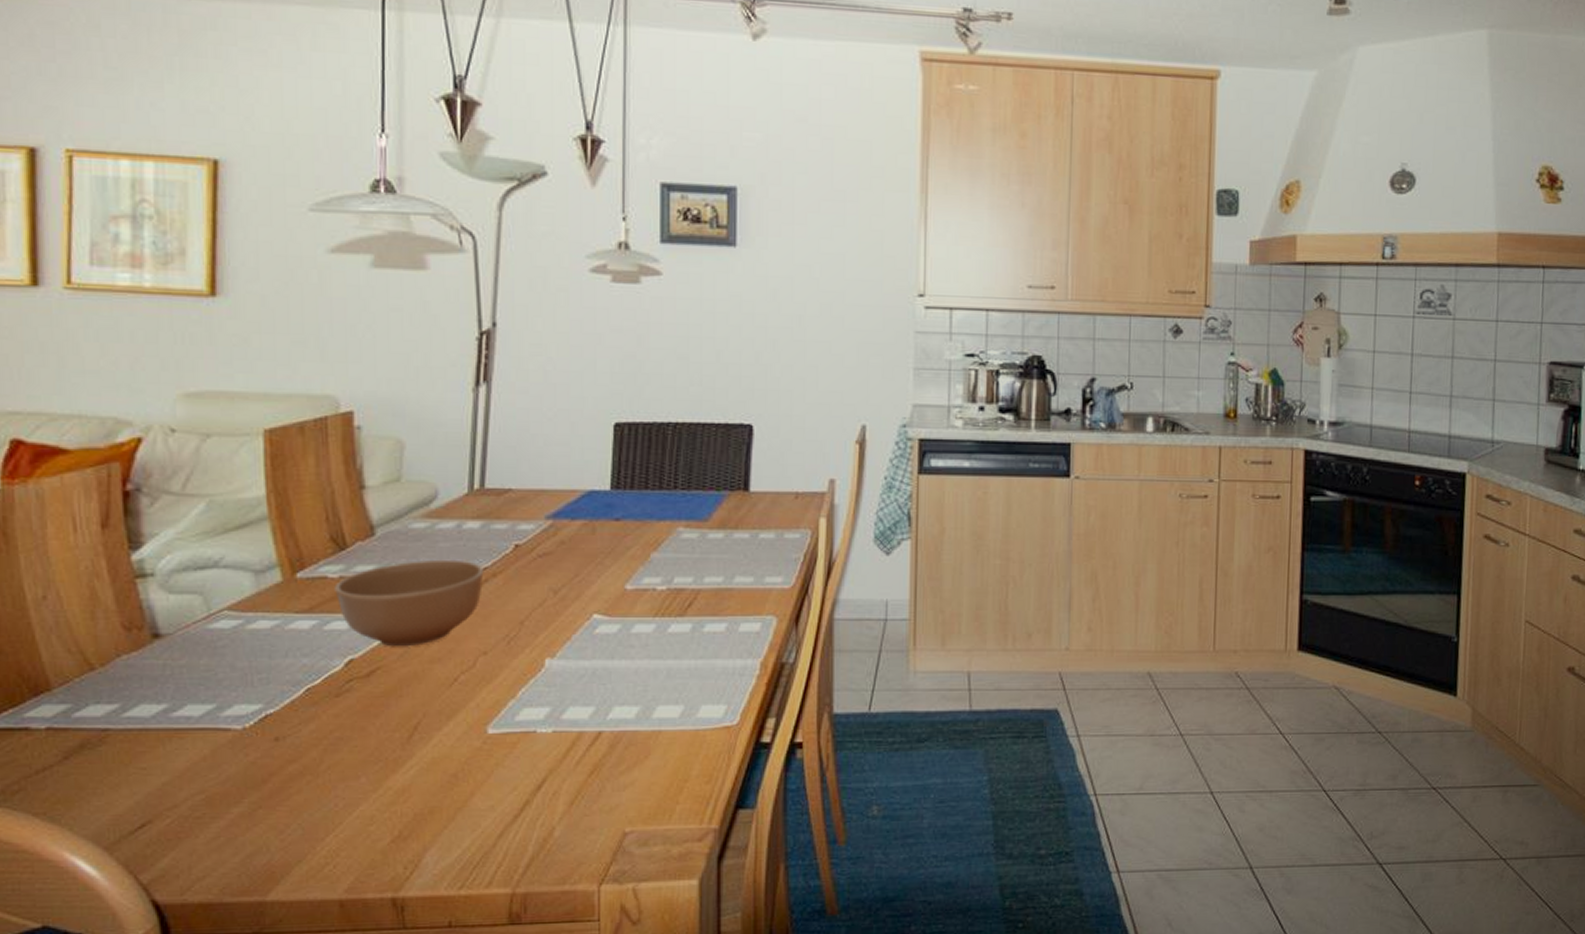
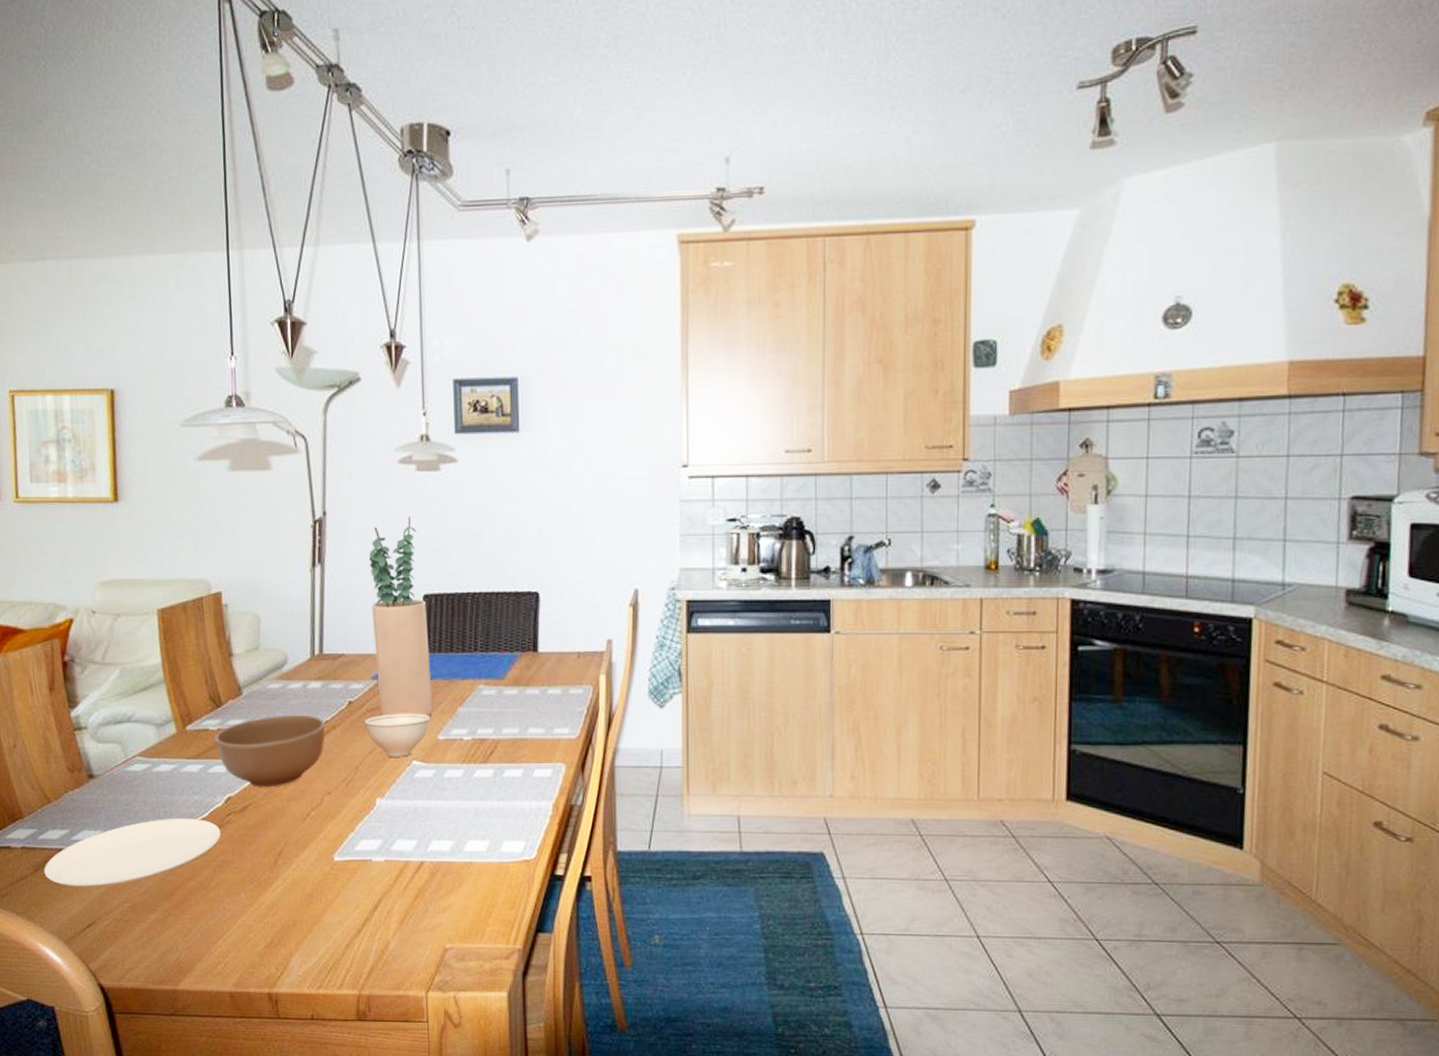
plate: none [79,686,338,778] -> present [44,818,221,888]
bowl: none [535,559,618,610] -> present [365,713,431,757]
vase: none [548,333,621,564] -> present [368,516,433,717]

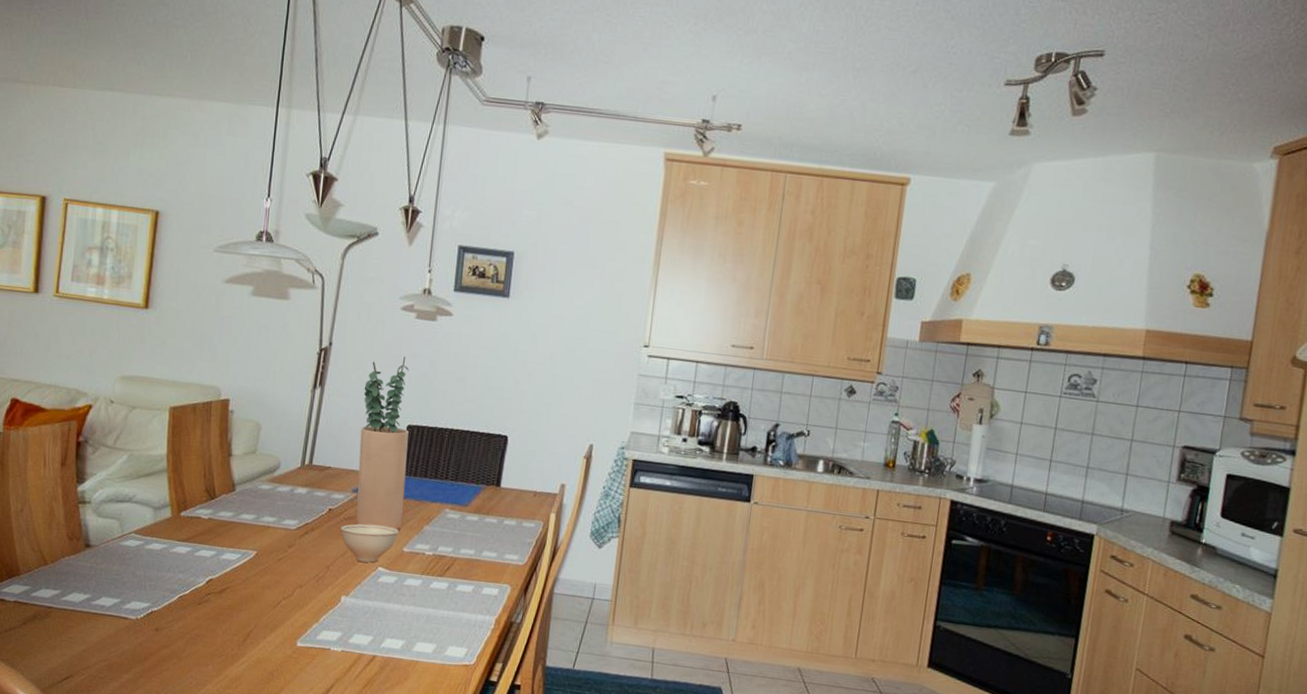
plate: present [44,818,221,888] -> none [32,591,199,645]
bowl: present [214,714,326,788] -> none [204,512,306,575]

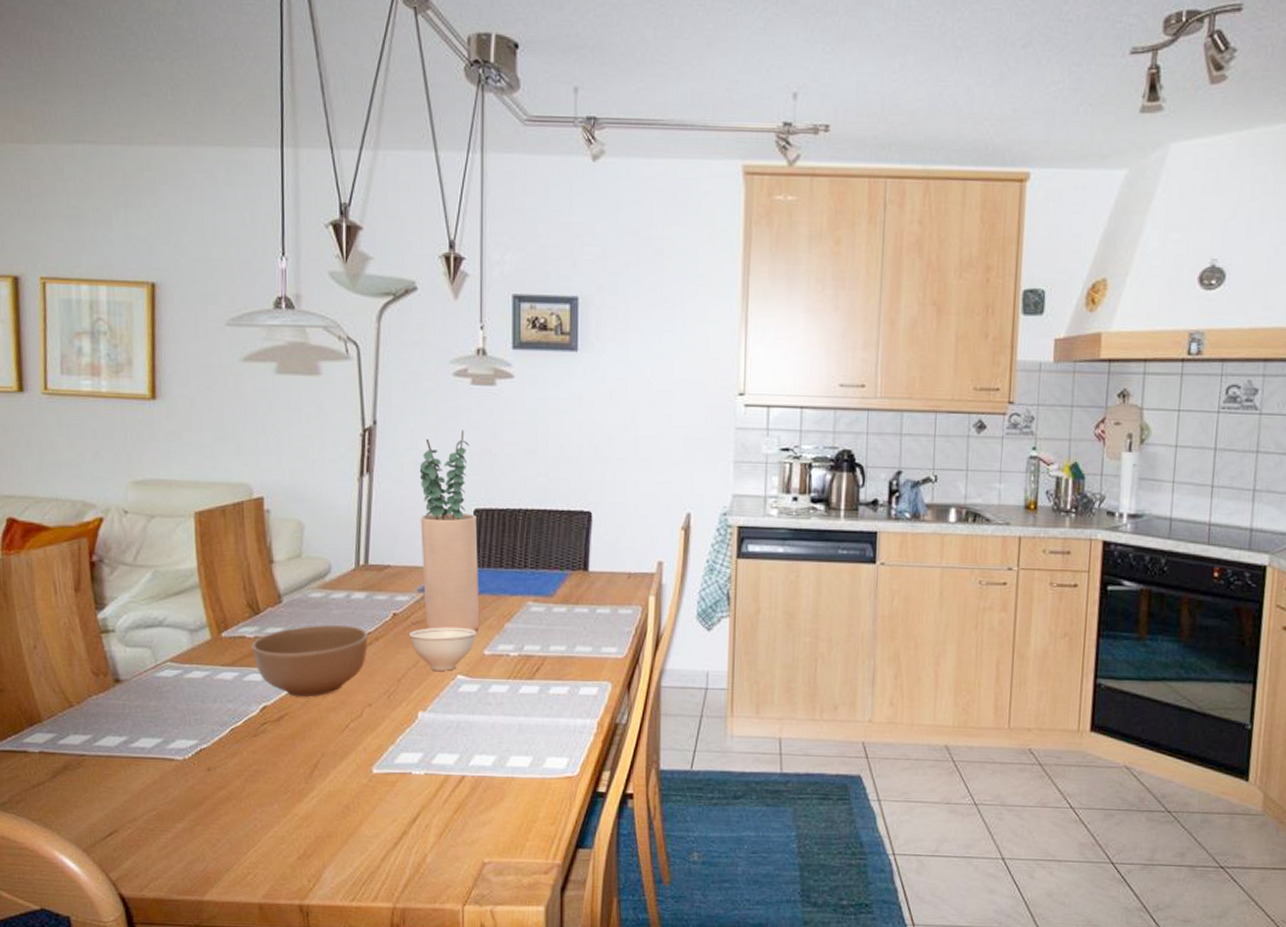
bowl: none [204,512,306,575] -> present [251,624,369,698]

